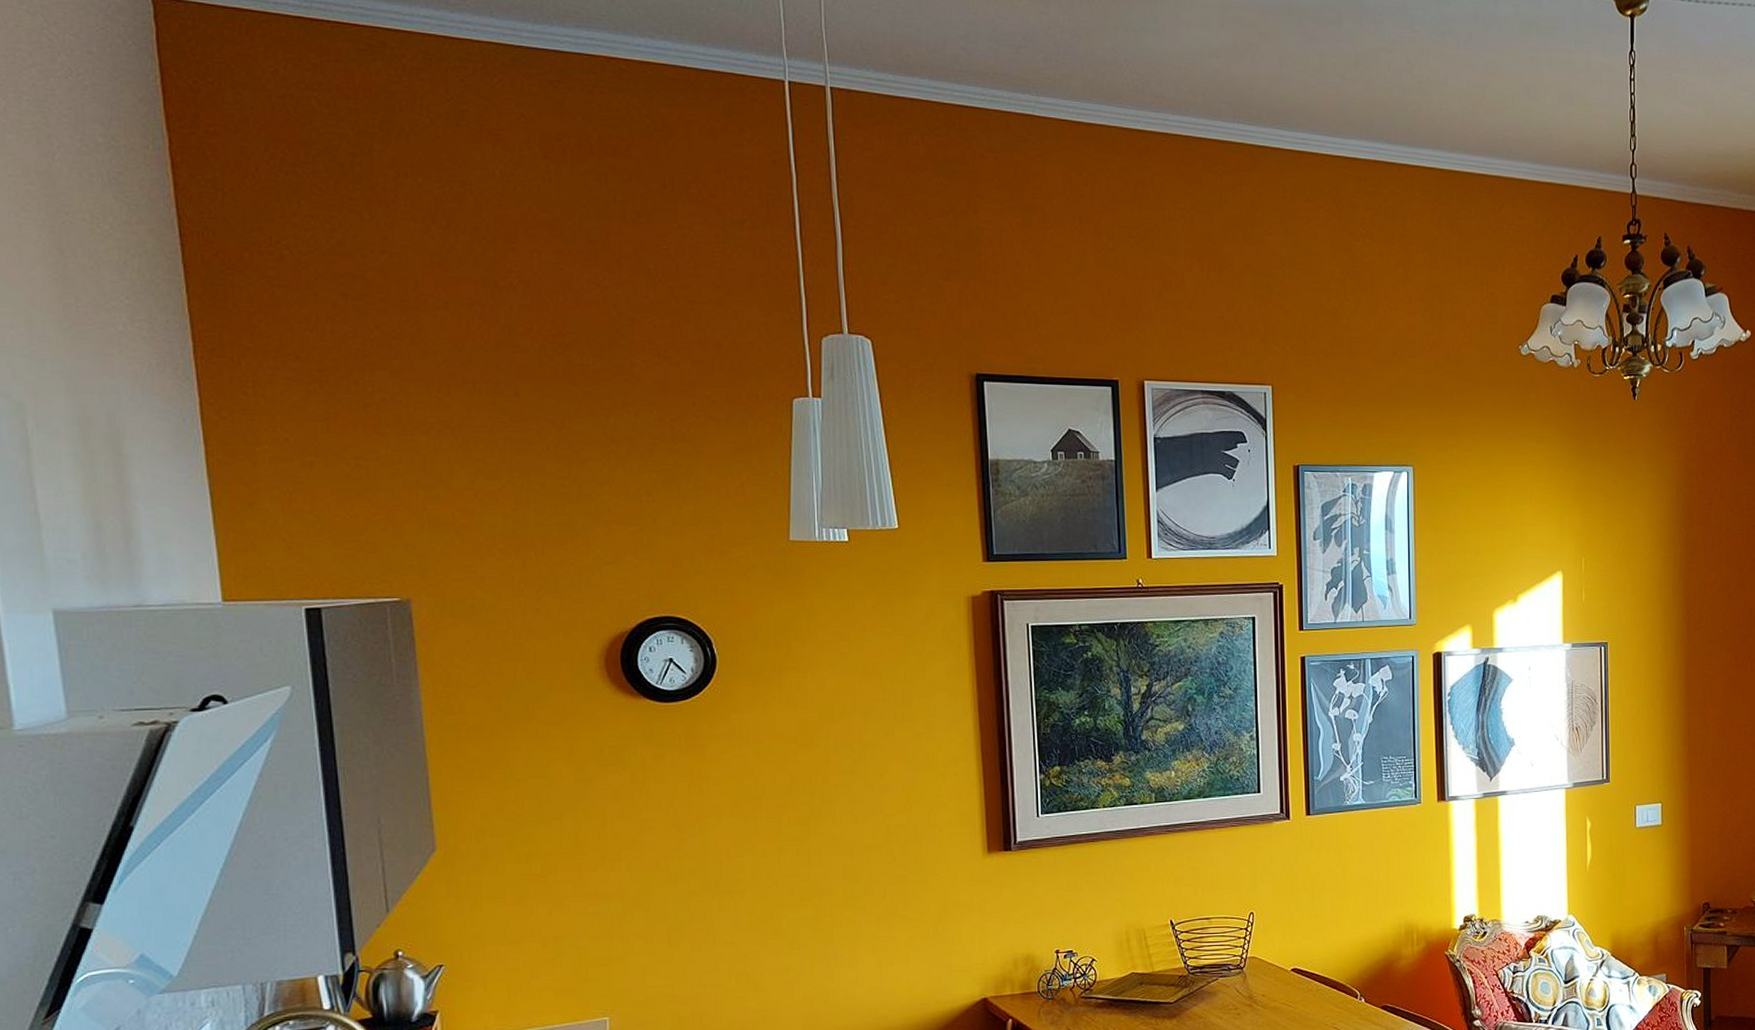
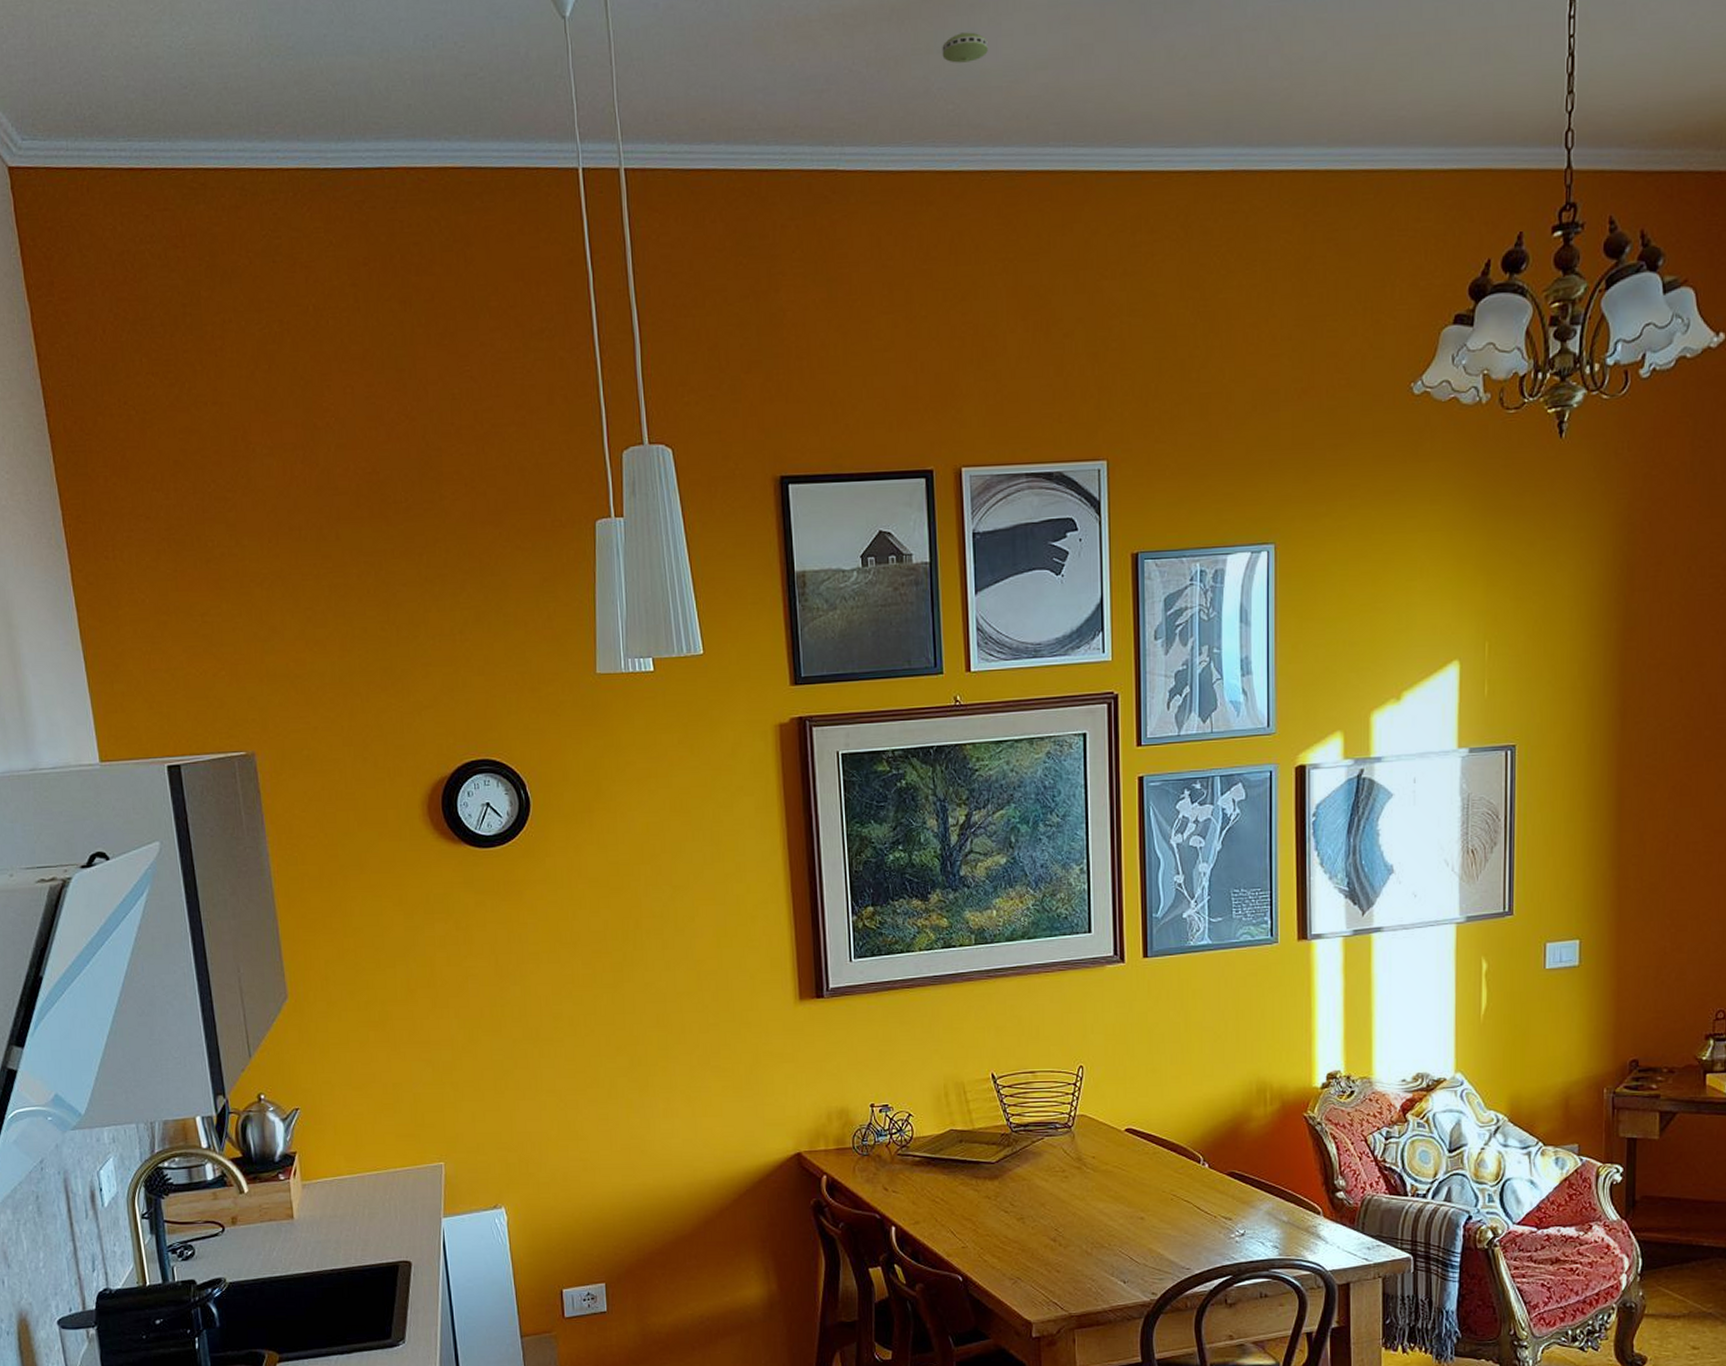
smoke detector: none [1128,16,1168,42] -> present [942,31,988,63]

